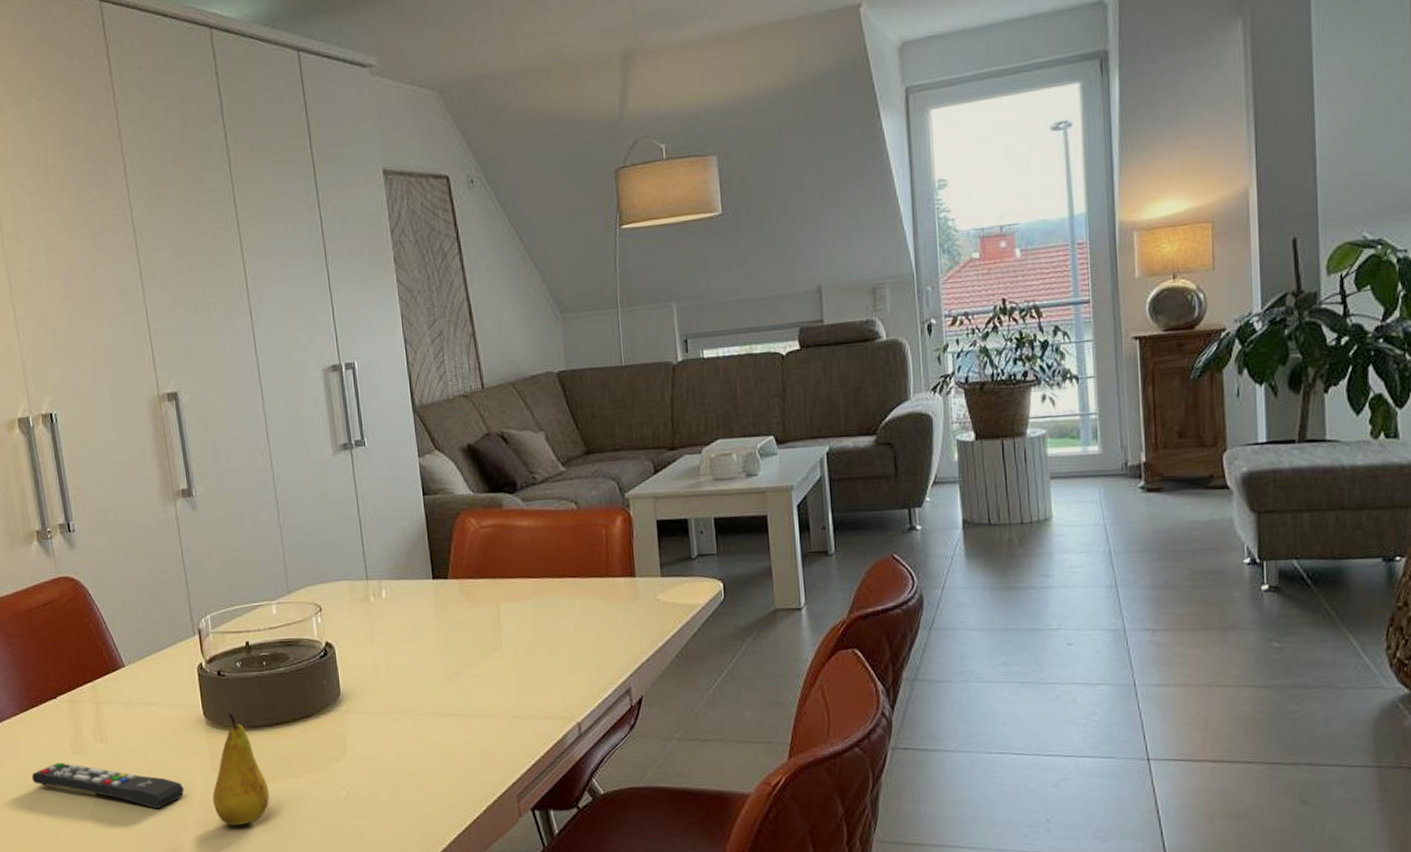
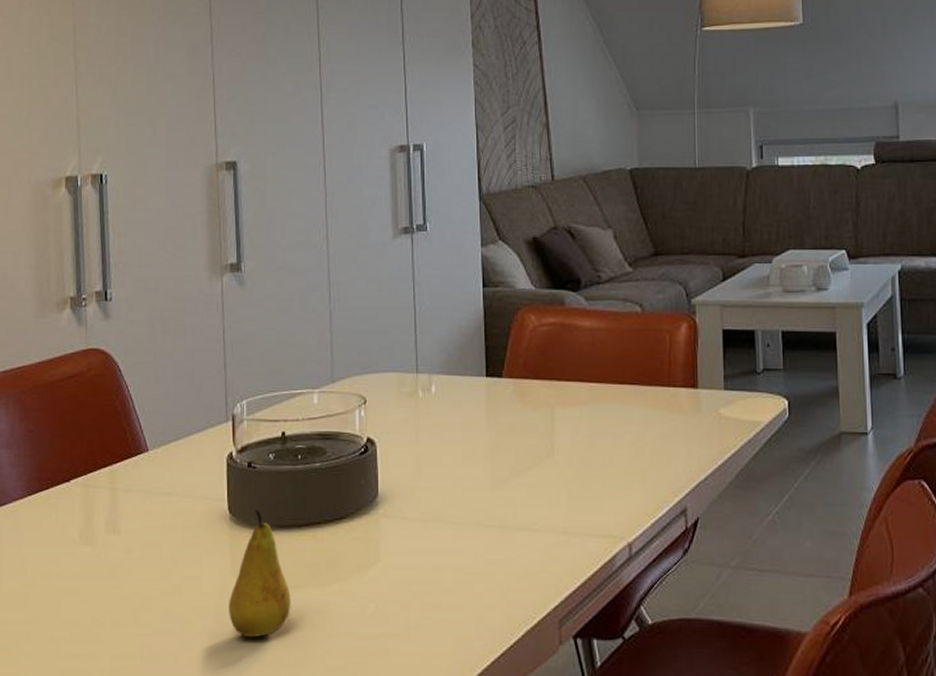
remote control: present [31,762,184,810] -> none [31,553,198,614]

